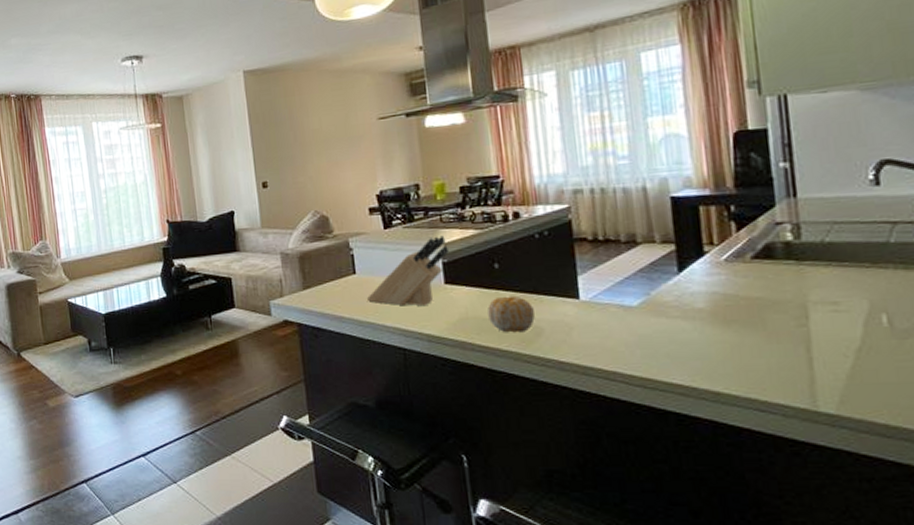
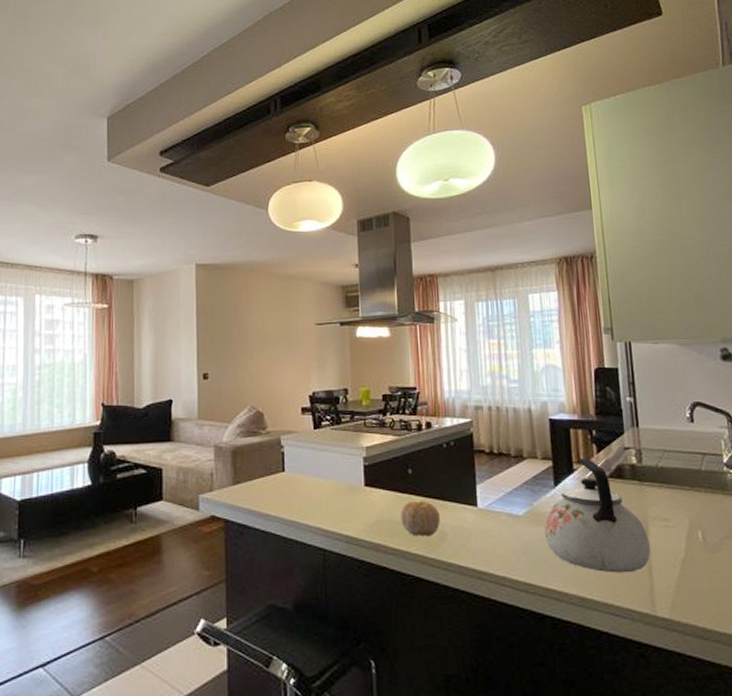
knife block: present [366,235,449,307] -> none [292,439,370,508]
kettle: none [665,237,811,366] -> present [544,457,651,573]

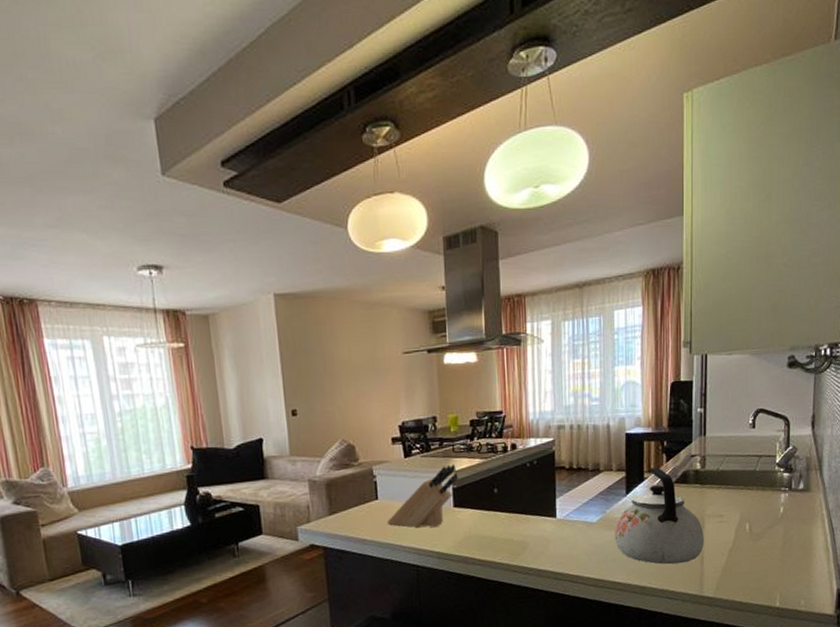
knife block: none [292,439,370,508] -> present [386,464,458,528]
fruit: present [401,500,440,537] -> none [487,516,522,548]

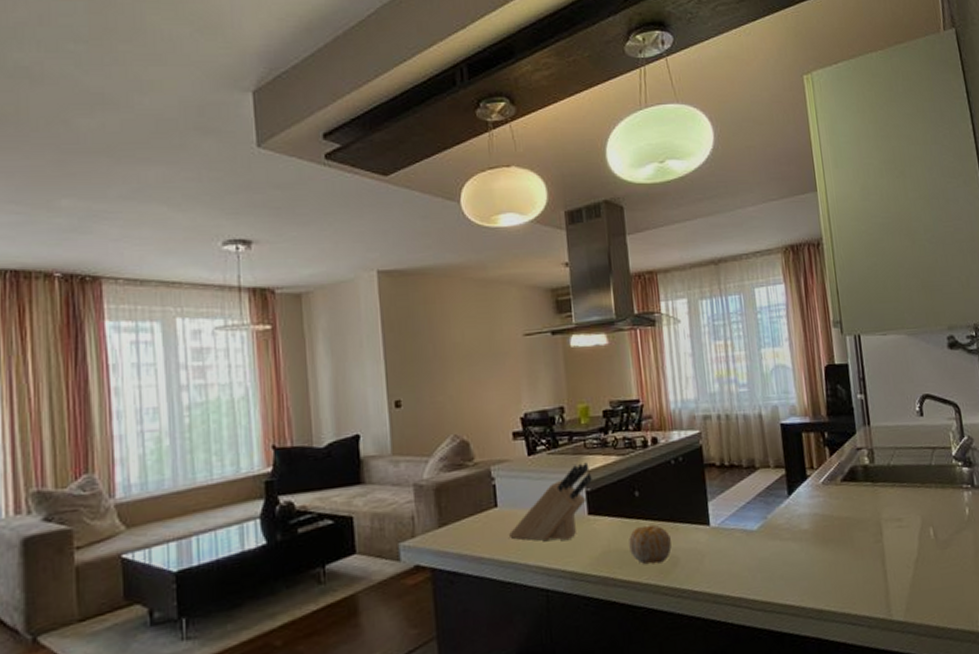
fruit: none [487,516,522,548] -> present [629,524,672,564]
kettle: present [615,467,704,565] -> none [779,462,885,582]

